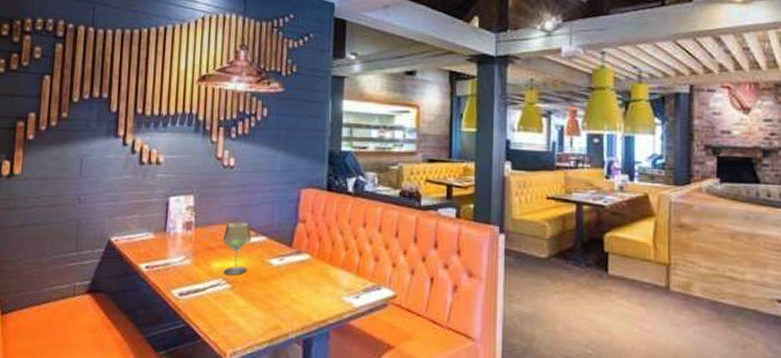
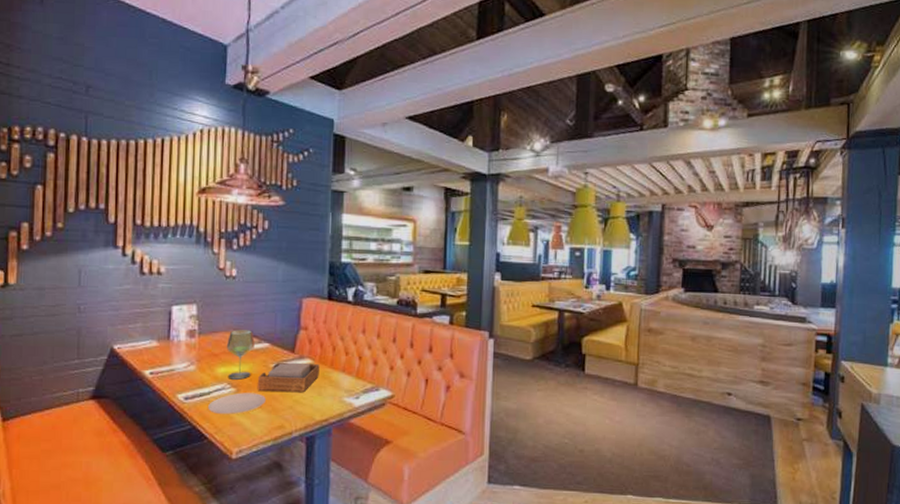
plate: none [203,289,262,314] -> present [208,392,266,415]
napkin holder: none [253,257,318,291] -> present [257,362,320,393]

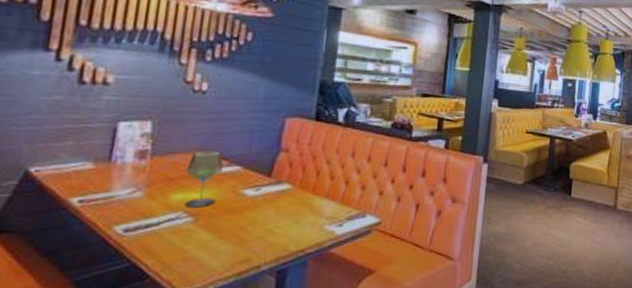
plate: present [208,392,266,415] -> none [155,222,231,249]
napkin holder: present [257,362,320,393] -> none [221,187,300,221]

